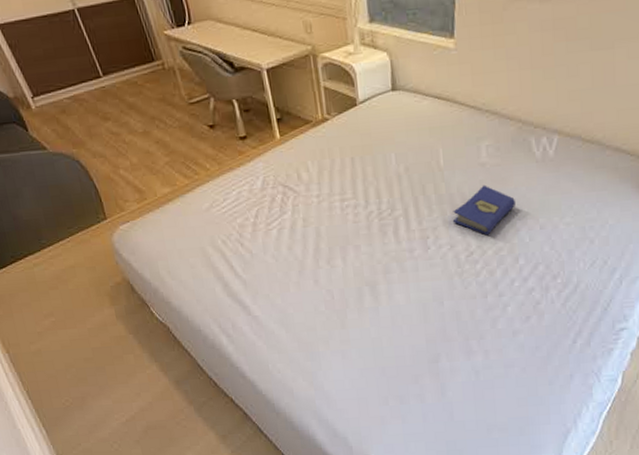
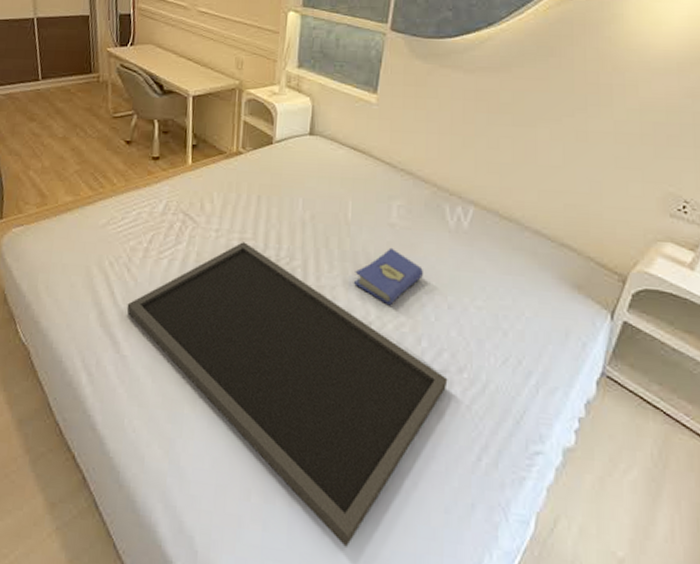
tray: none [248,202,545,422] -> present [126,242,448,547]

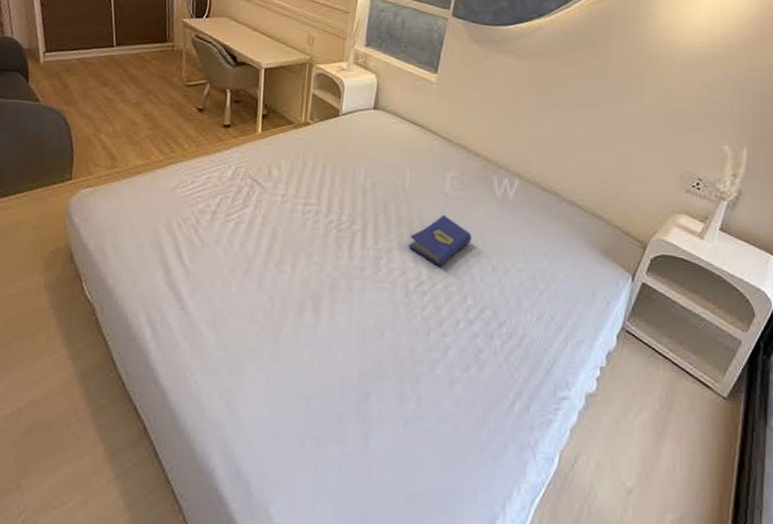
tray: present [126,242,448,547] -> none [193,207,489,486]

